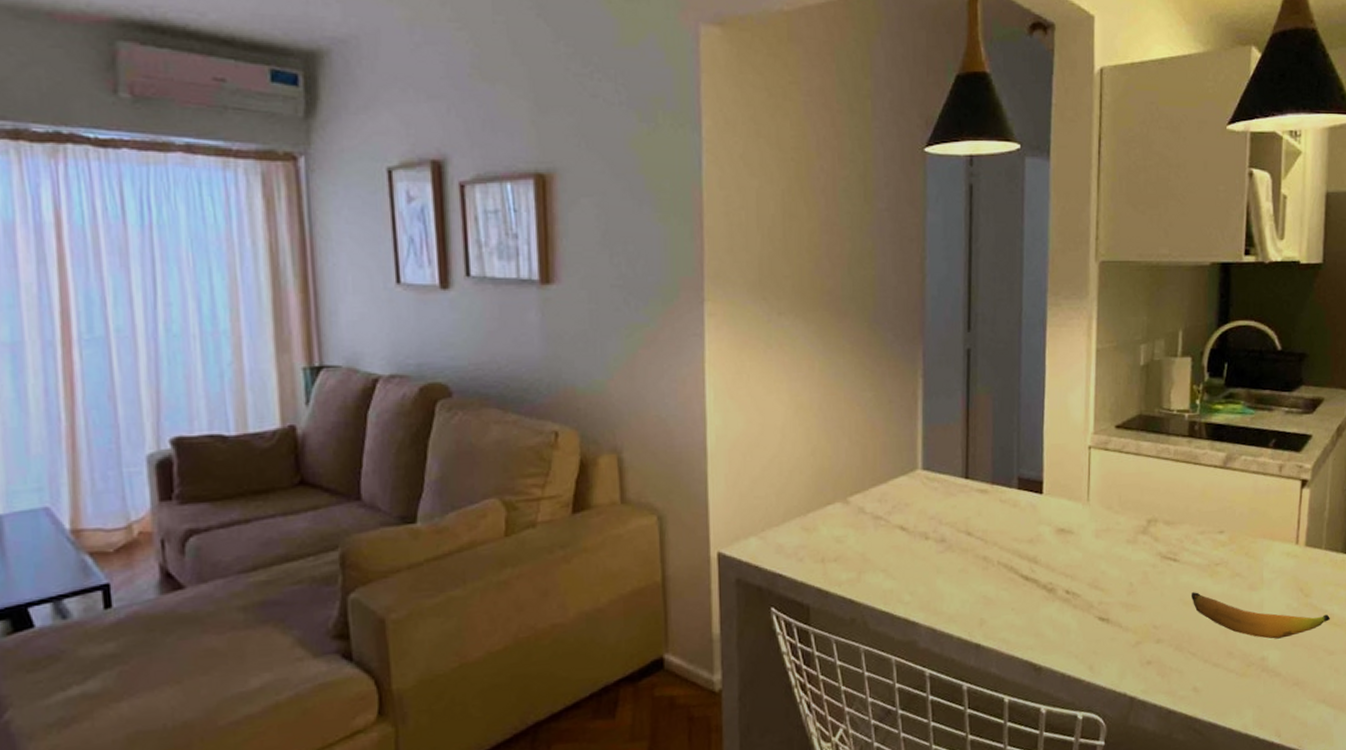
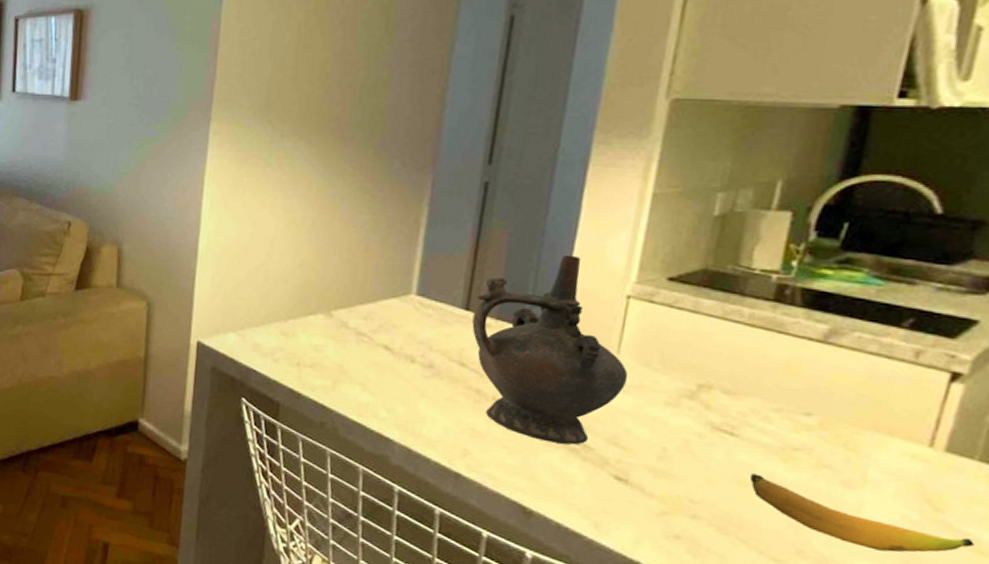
ceremonial vessel: none [972,413,1098,597] -> present [472,254,628,445]

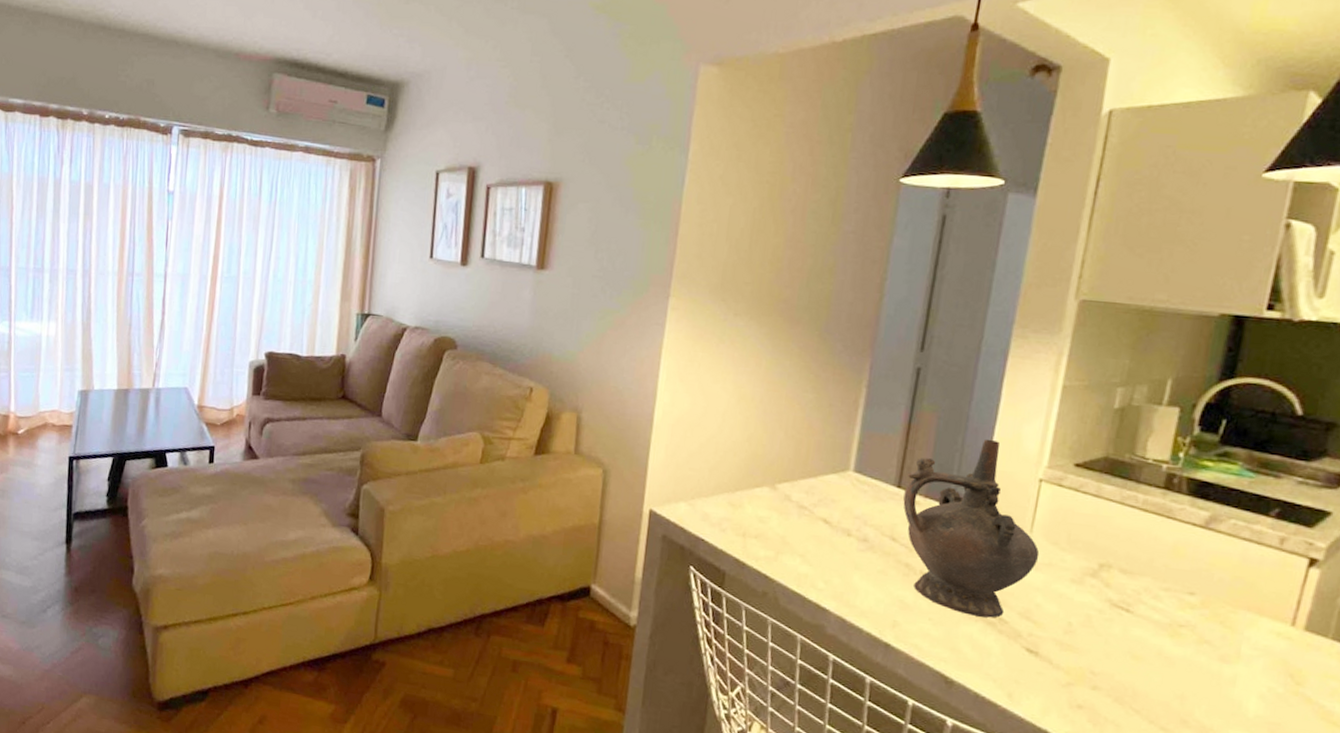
banana: present [750,474,976,553] -> none [1143,648,1329,723]

